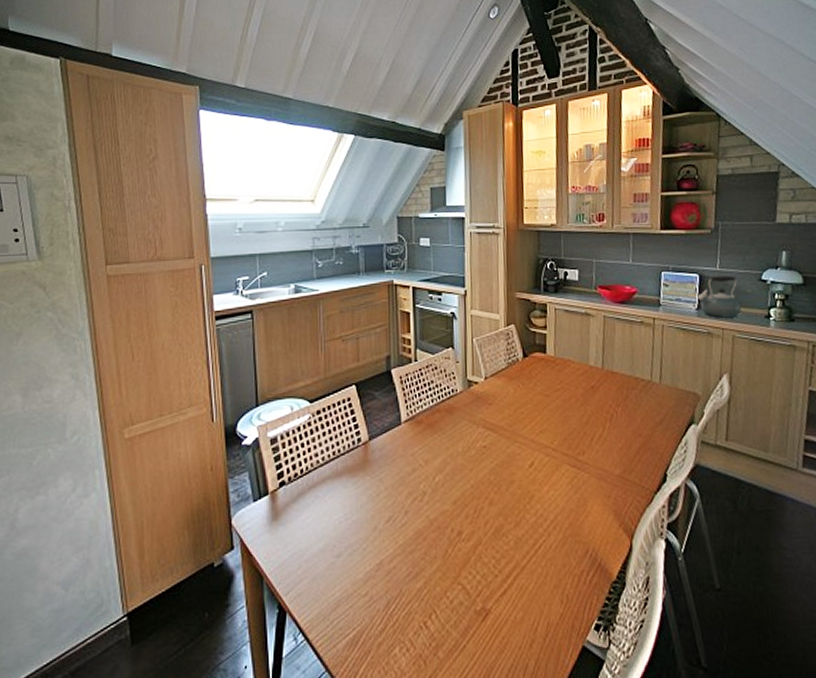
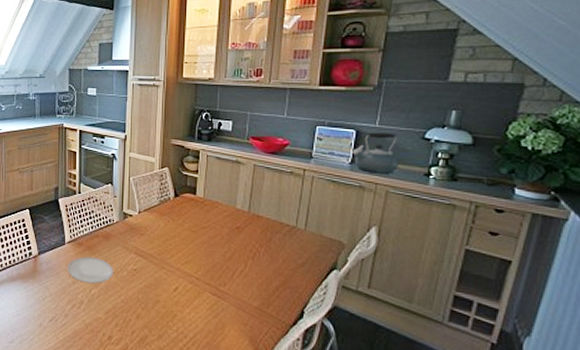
plate: none [405,436,460,469] -> present [67,256,113,284]

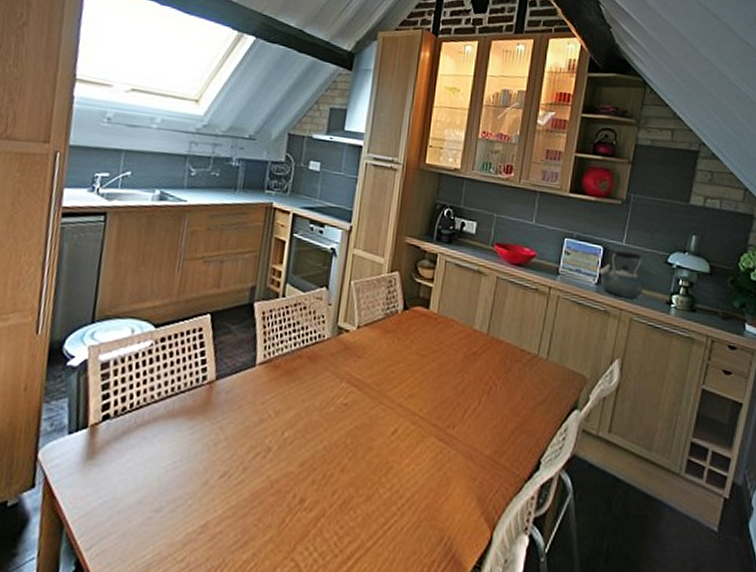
plate: present [67,256,113,284] -> none [254,384,317,423]

